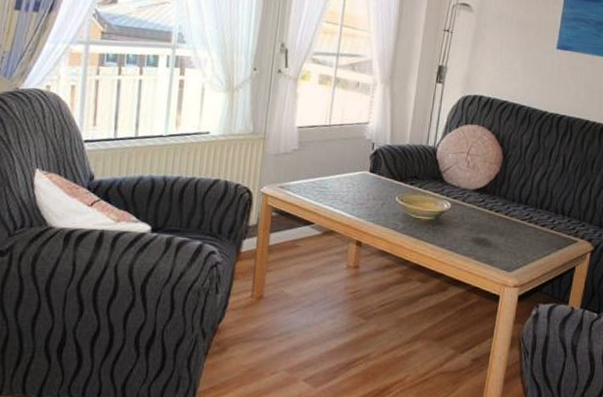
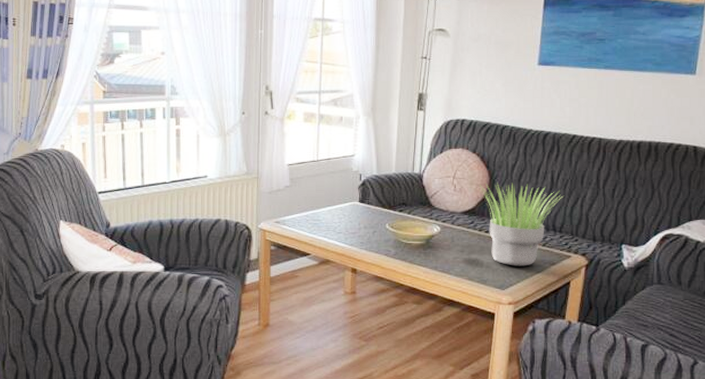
potted plant: none [493,162,573,249] -> present [480,183,563,266]

